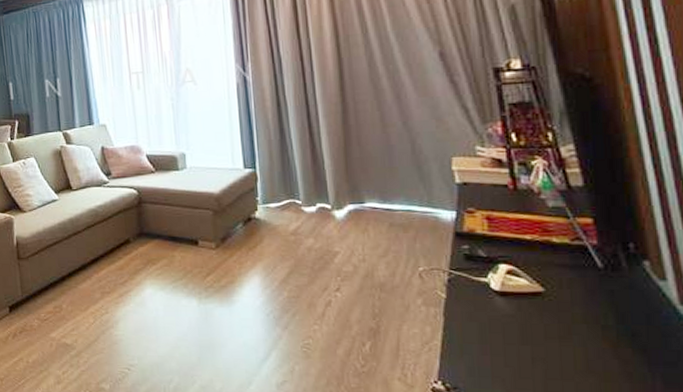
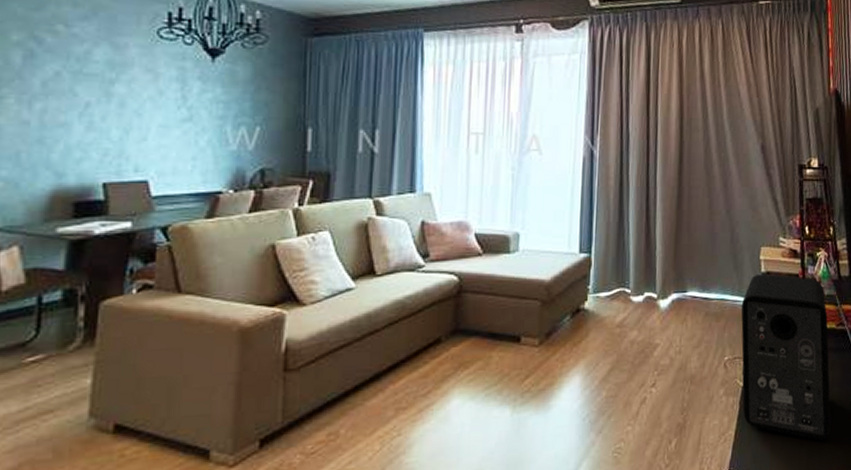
speaker: none [433,184,575,363] -> present [741,273,831,440]

